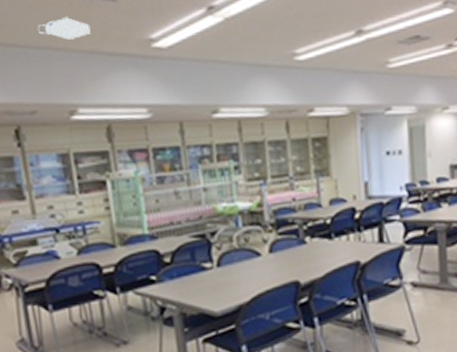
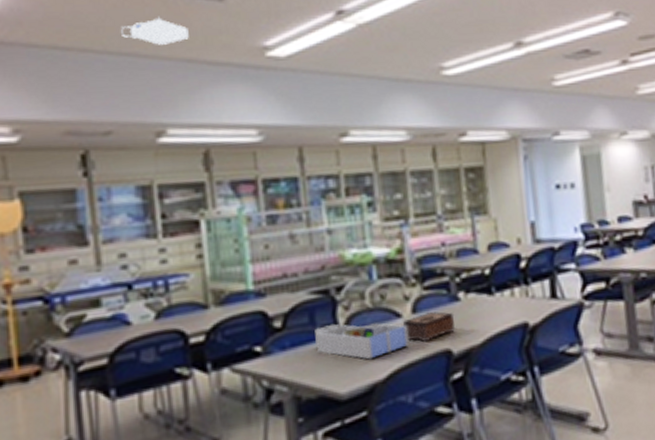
desk organizer: none [195,260,267,287] -> present [315,323,410,360]
tissue box: none [262,252,303,274] -> present [403,312,456,342]

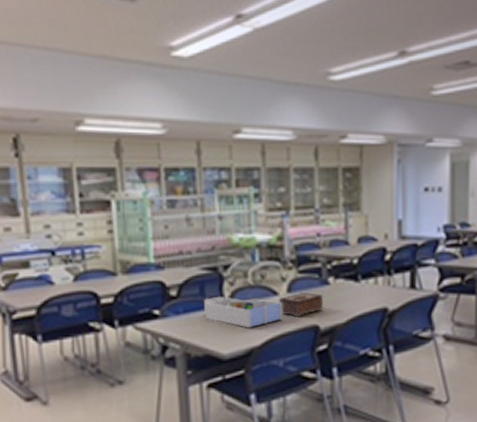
projector: present [121,16,189,45] -> none [46,15,104,42]

